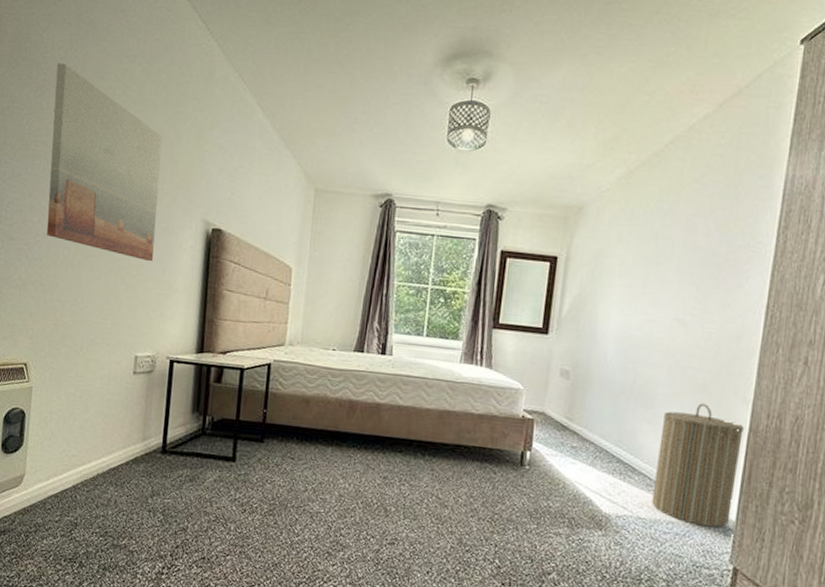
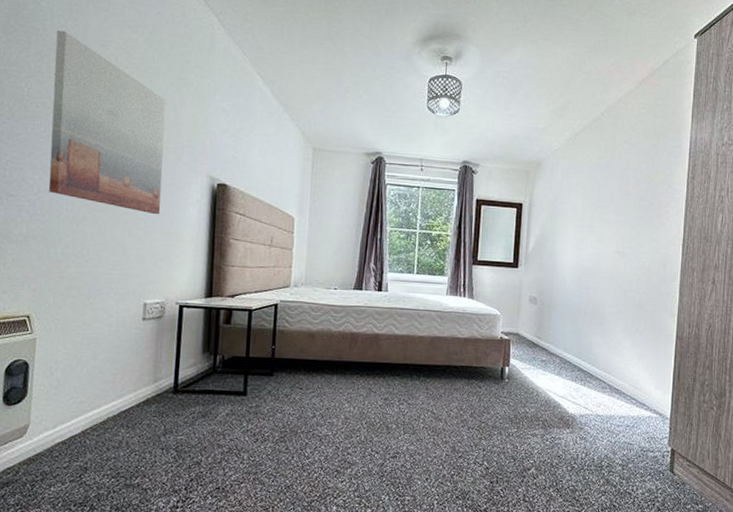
laundry hamper: present [652,403,744,528] -> none [607,318,672,418]

